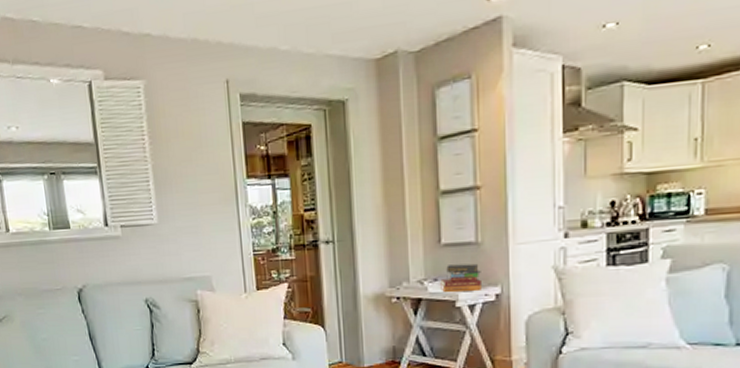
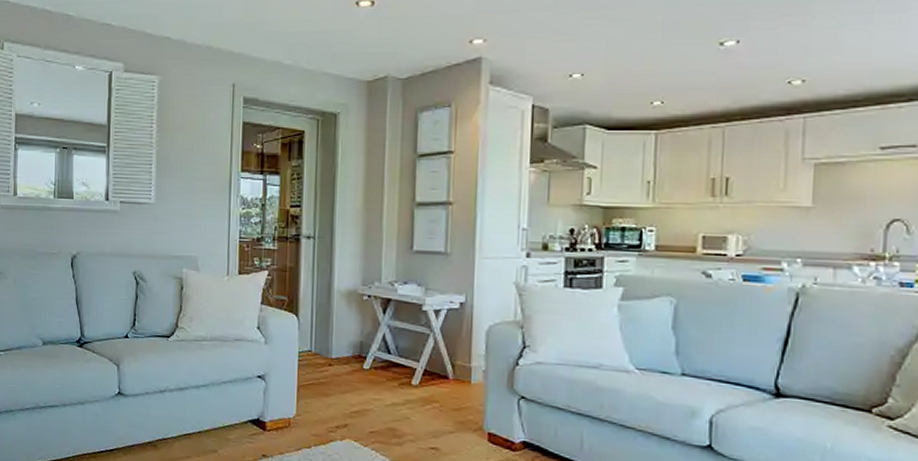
books: present [440,263,481,293] -> none [409,270,448,298]

